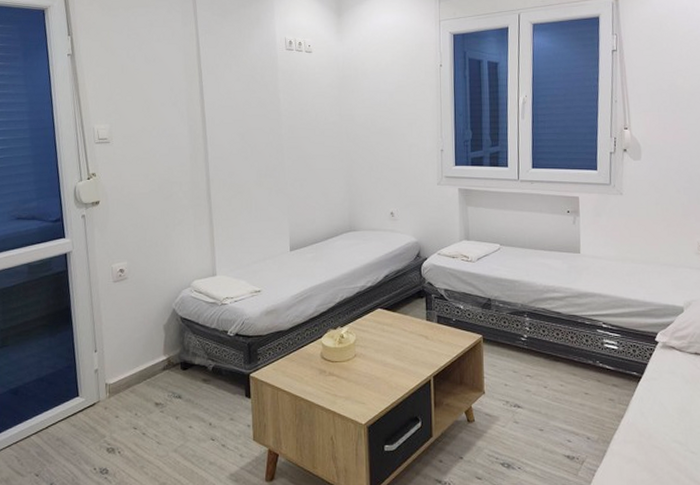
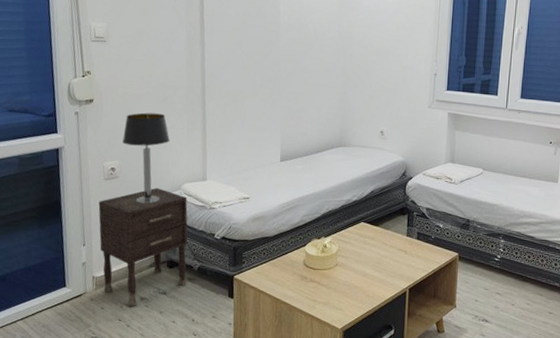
nightstand: none [108,287,202,414] -> present [98,188,188,307]
table lamp: none [130,211,177,304] -> present [123,112,170,204]

